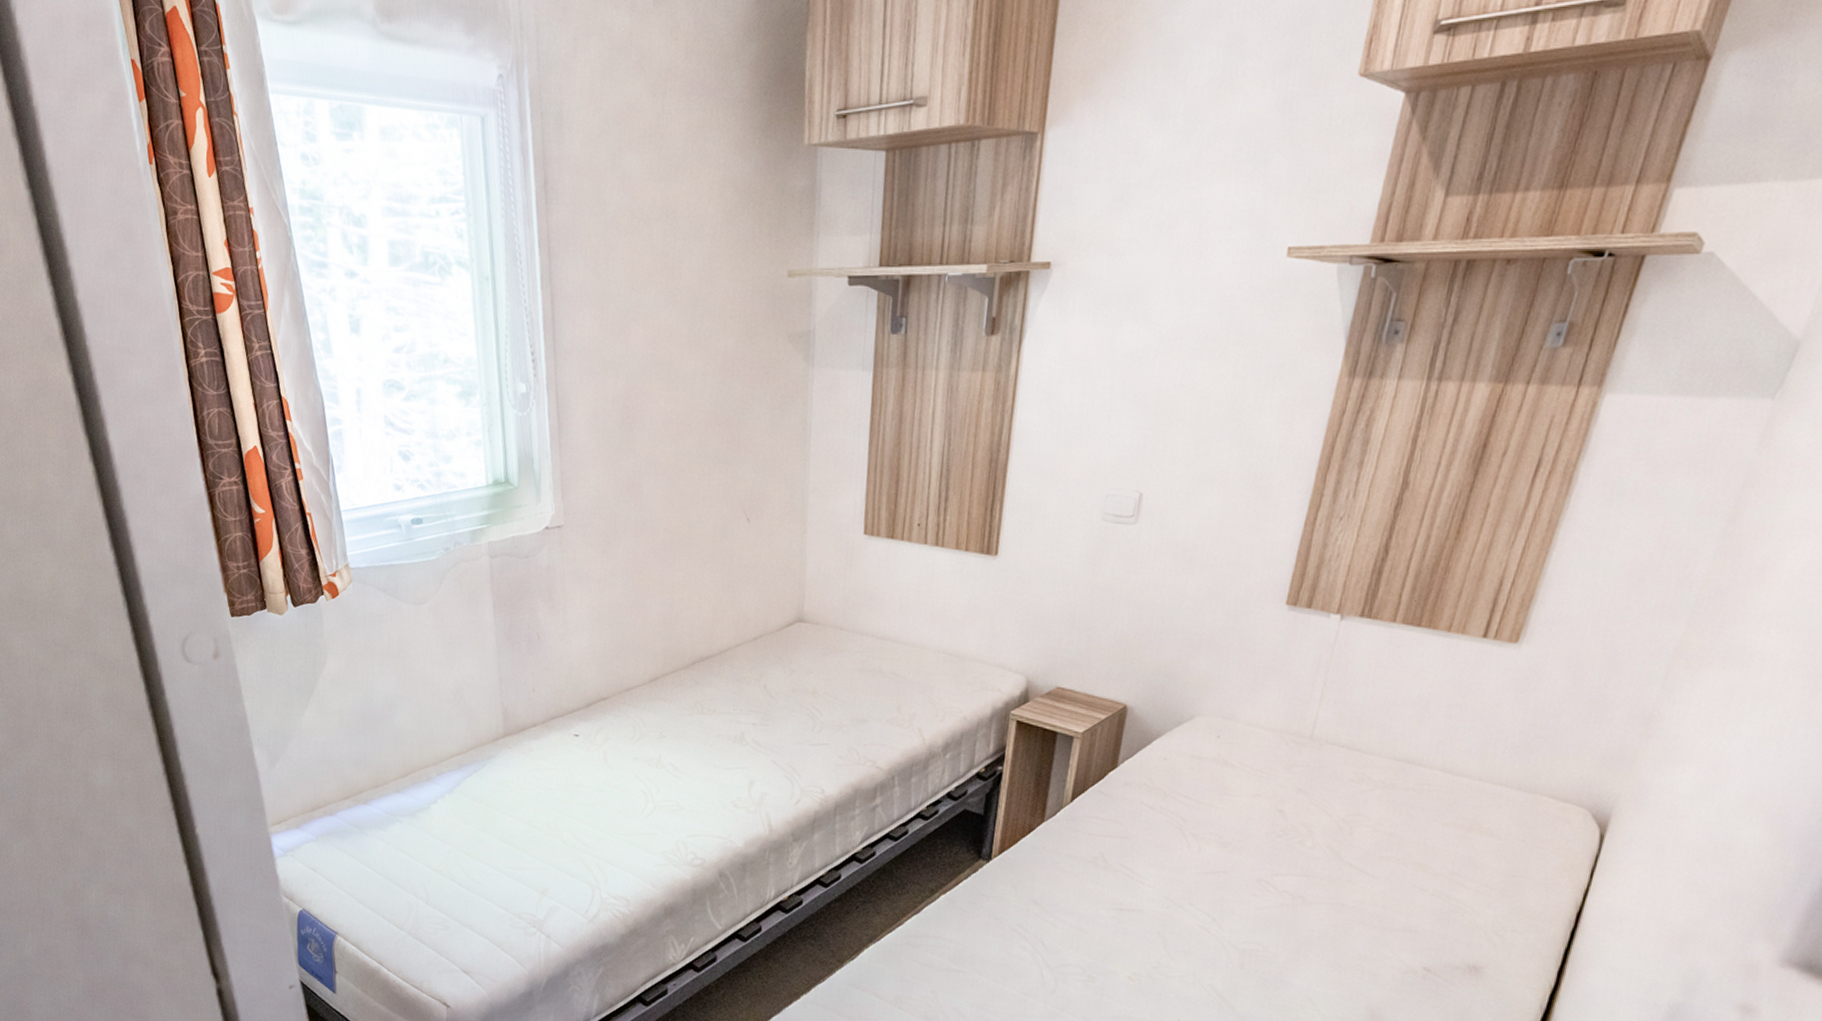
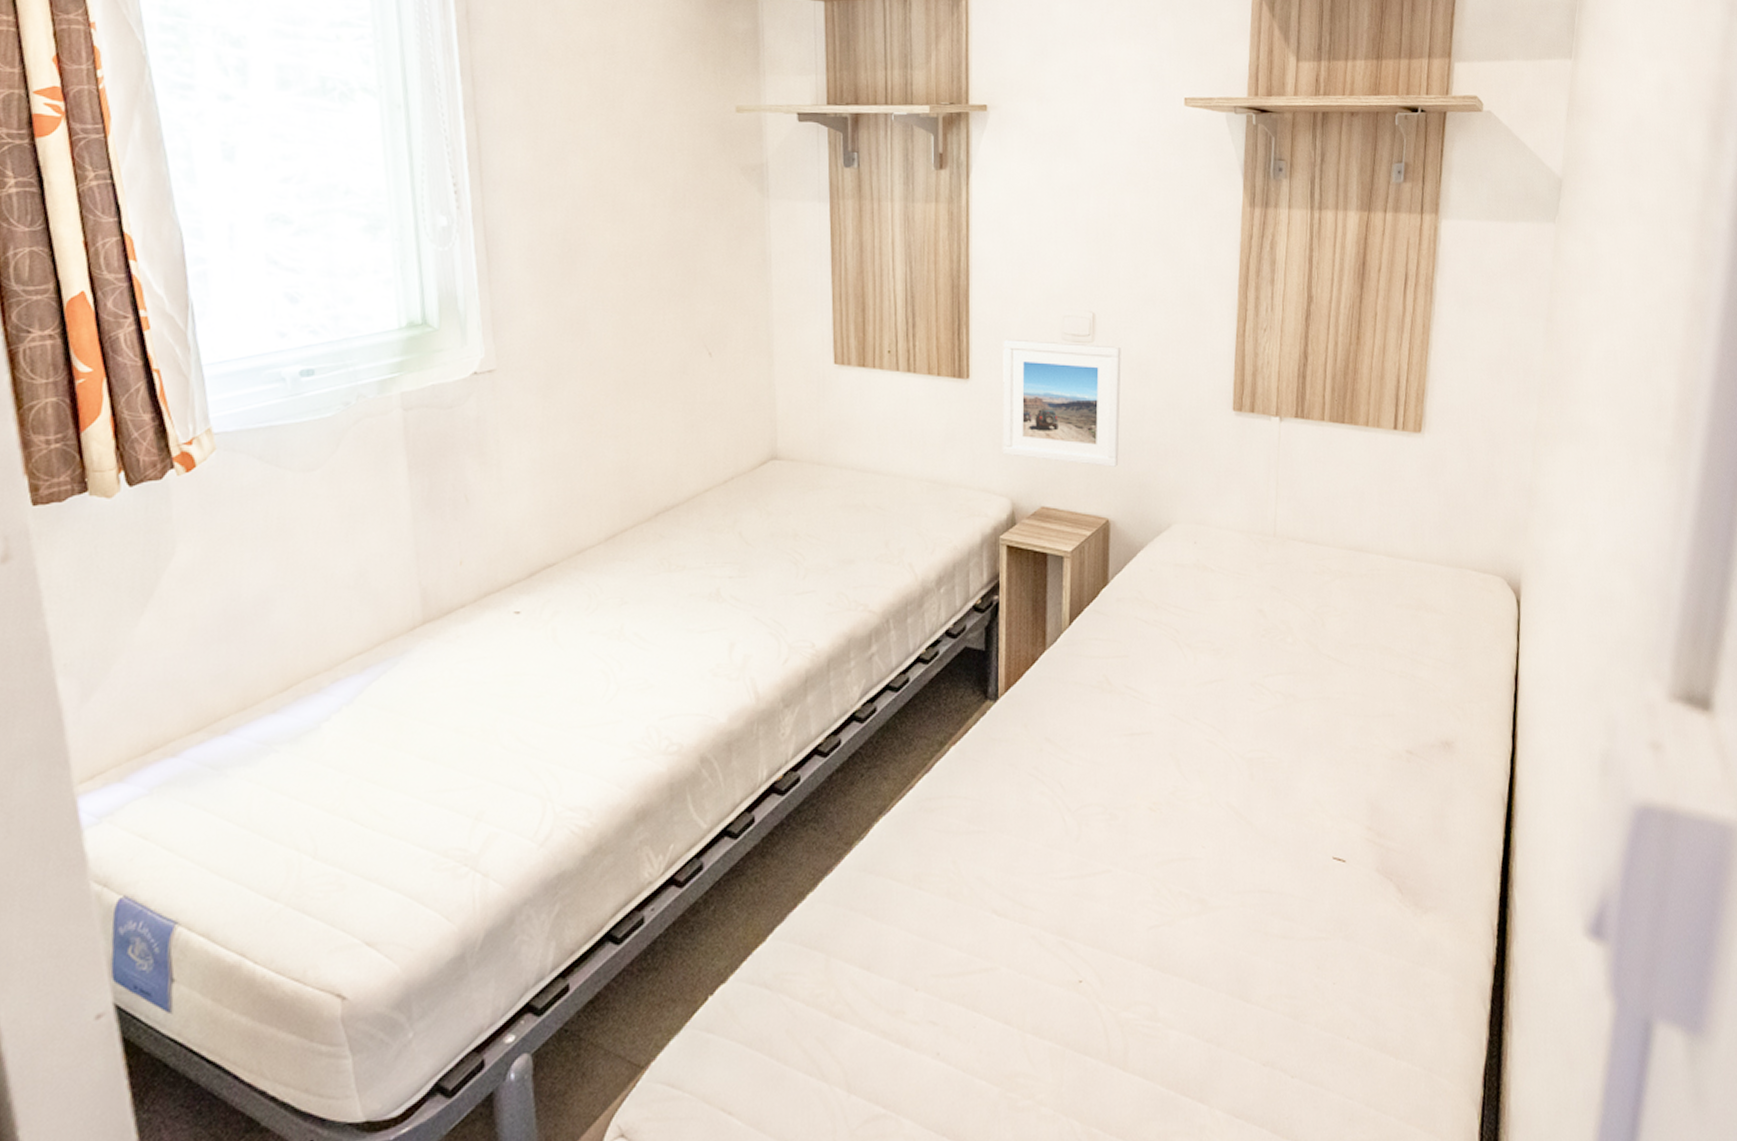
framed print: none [1023,516,1167,654] -> present [1002,338,1121,467]

